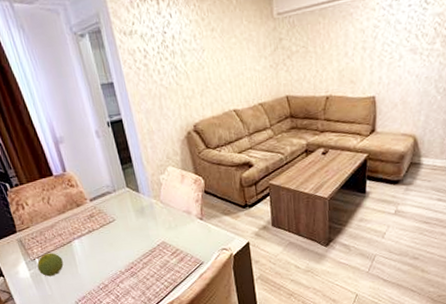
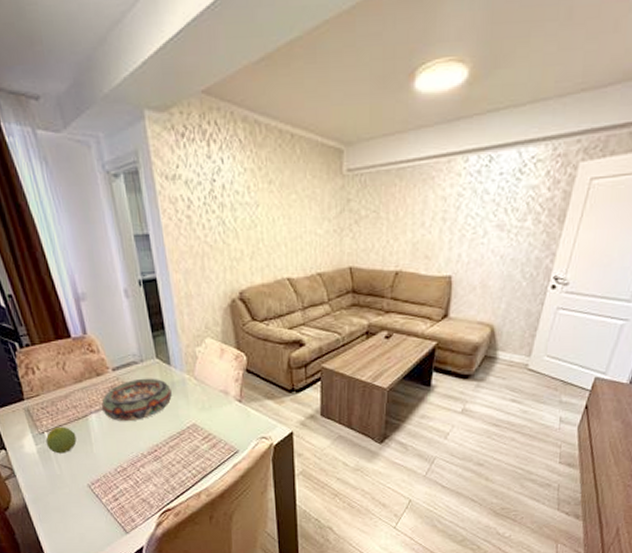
decorative bowl: none [82,204,142,244] -> present [101,378,172,421]

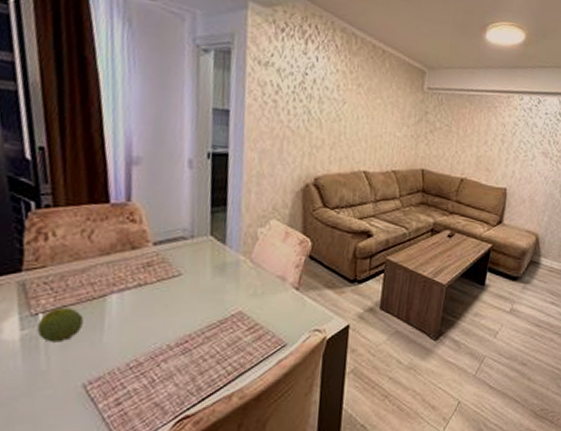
decorative bowl: present [101,378,172,421] -> none [128,256,221,304]

